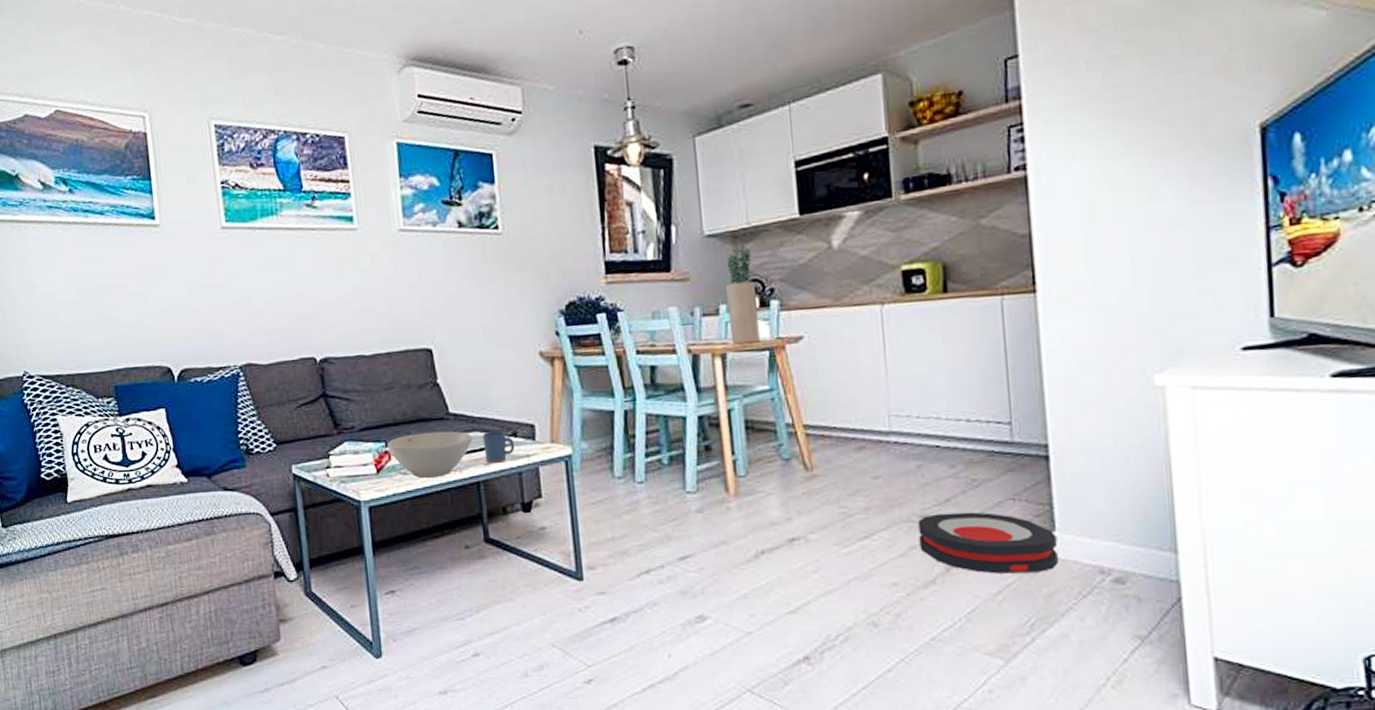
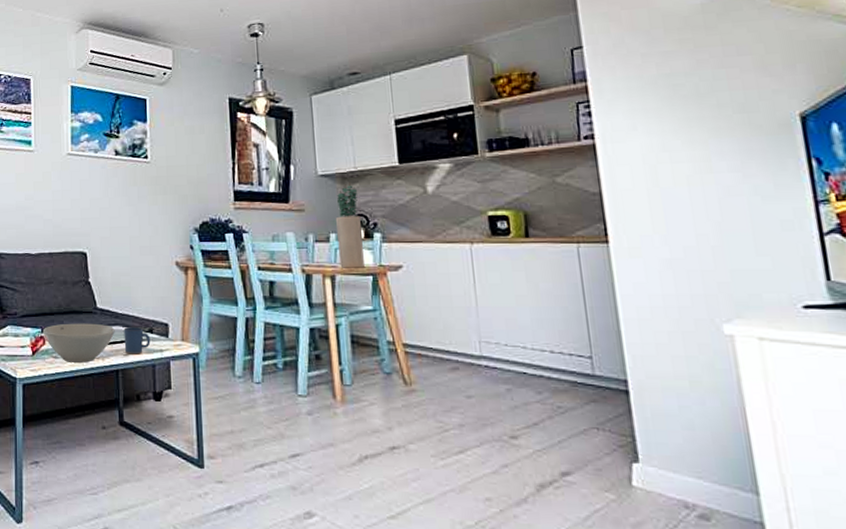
robot vacuum: present [918,512,1059,574] -> none [508,435,644,501]

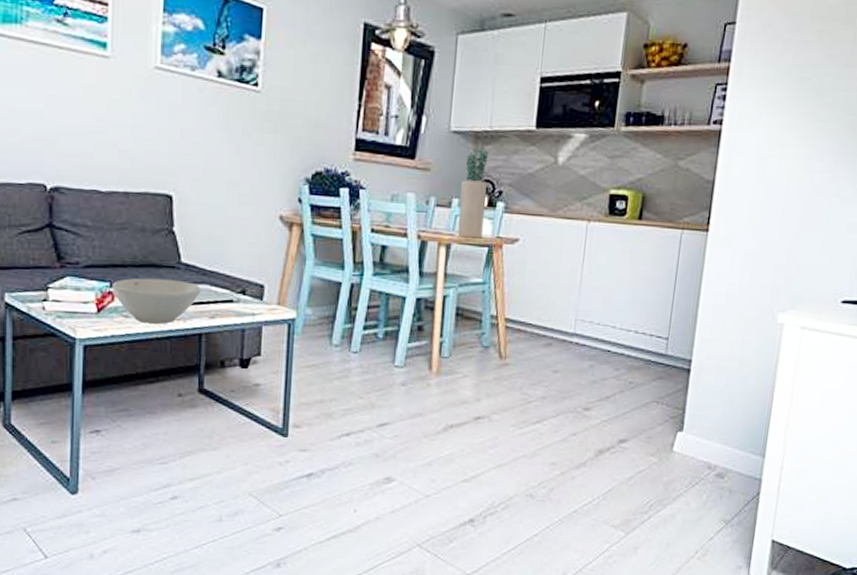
mug: present [124,327,151,355] -> none [210,286,242,318]

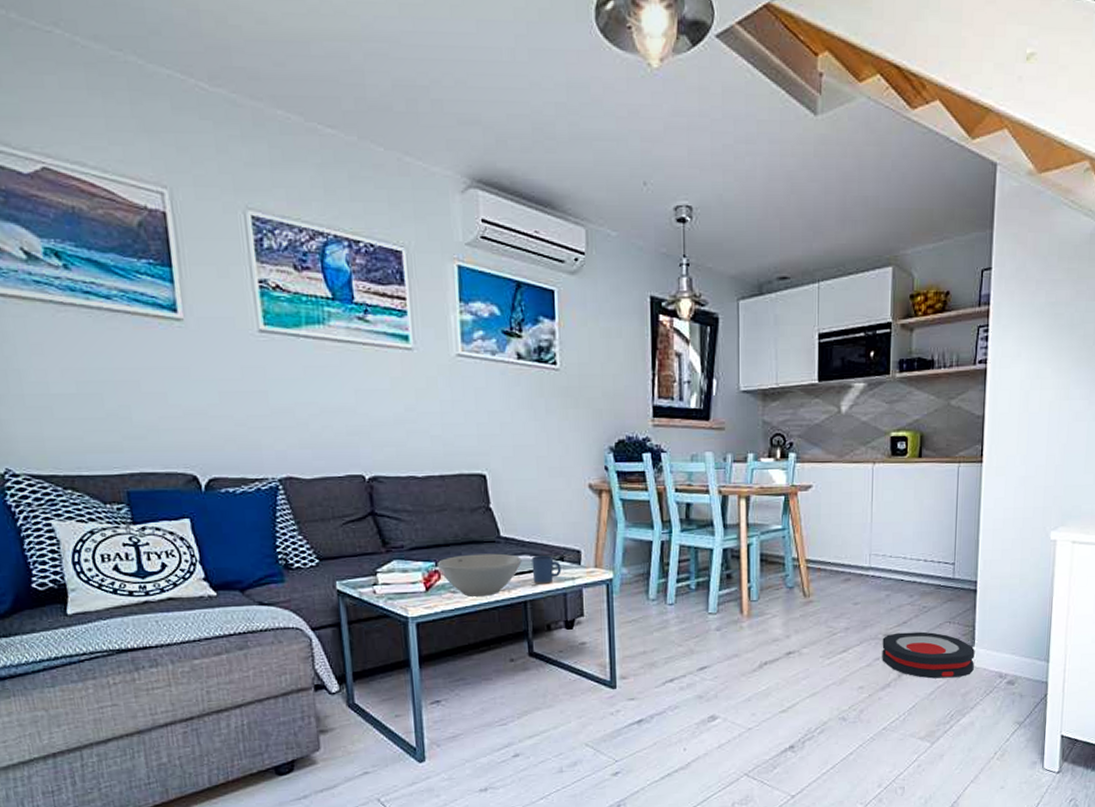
mug: none [210,286,242,318] -> present [531,555,561,584]
vase: present [457,142,490,239] -> none [754,399,779,489]
robot vacuum: none [579,407,683,464] -> present [882,631,975,679]

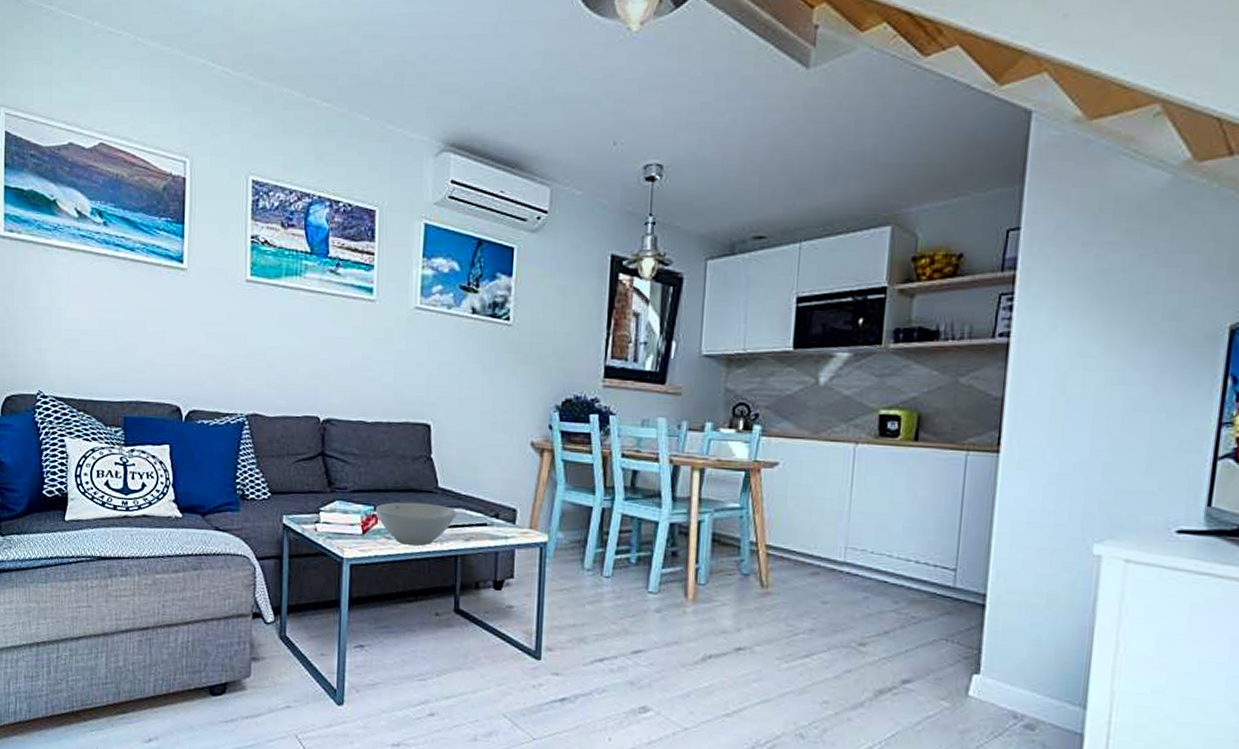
mug: present [531,555,561,584] -> none [466,510,495,540]
robot vacuum: present [882,631,975,679] -> none [854,643,980,710]

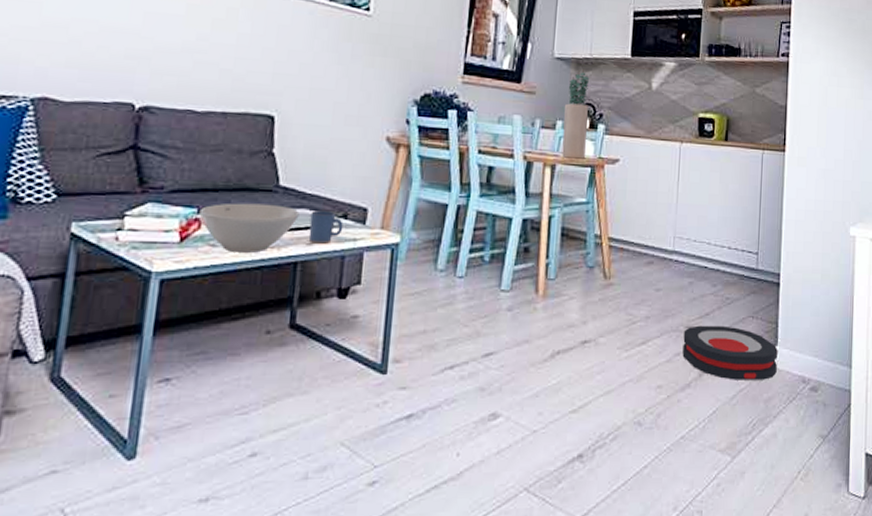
mug: none [466,510,495,540] -> present [308,211,343,244]
vase: none [711,365,744,462] -> present [562,68,590,159]
robot vacuum: none [854,643,980,710] -> present [682,325,778,380]

